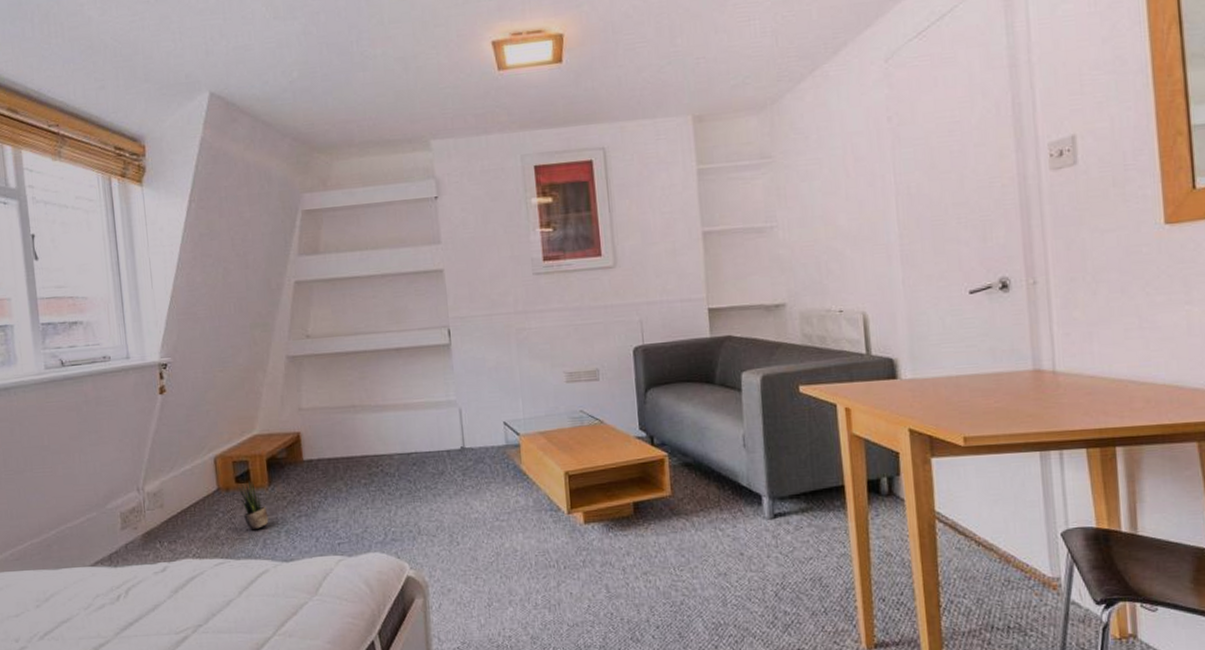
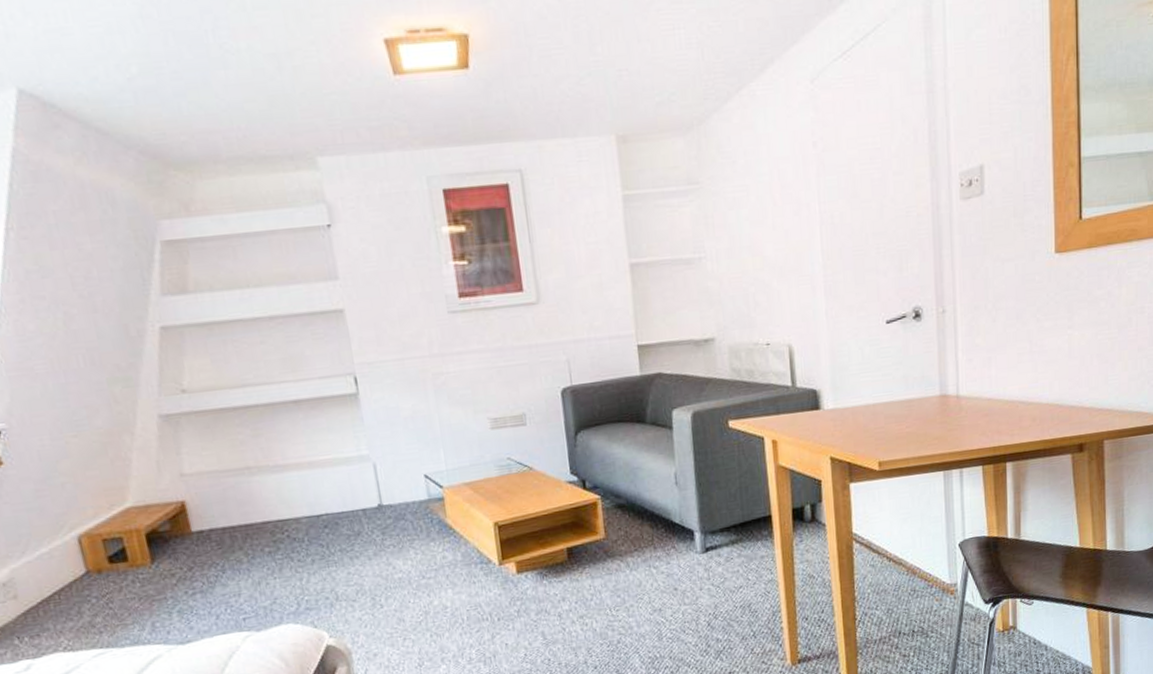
potted plant: present [238,480,269,531] -> none [112,559,156,614]

